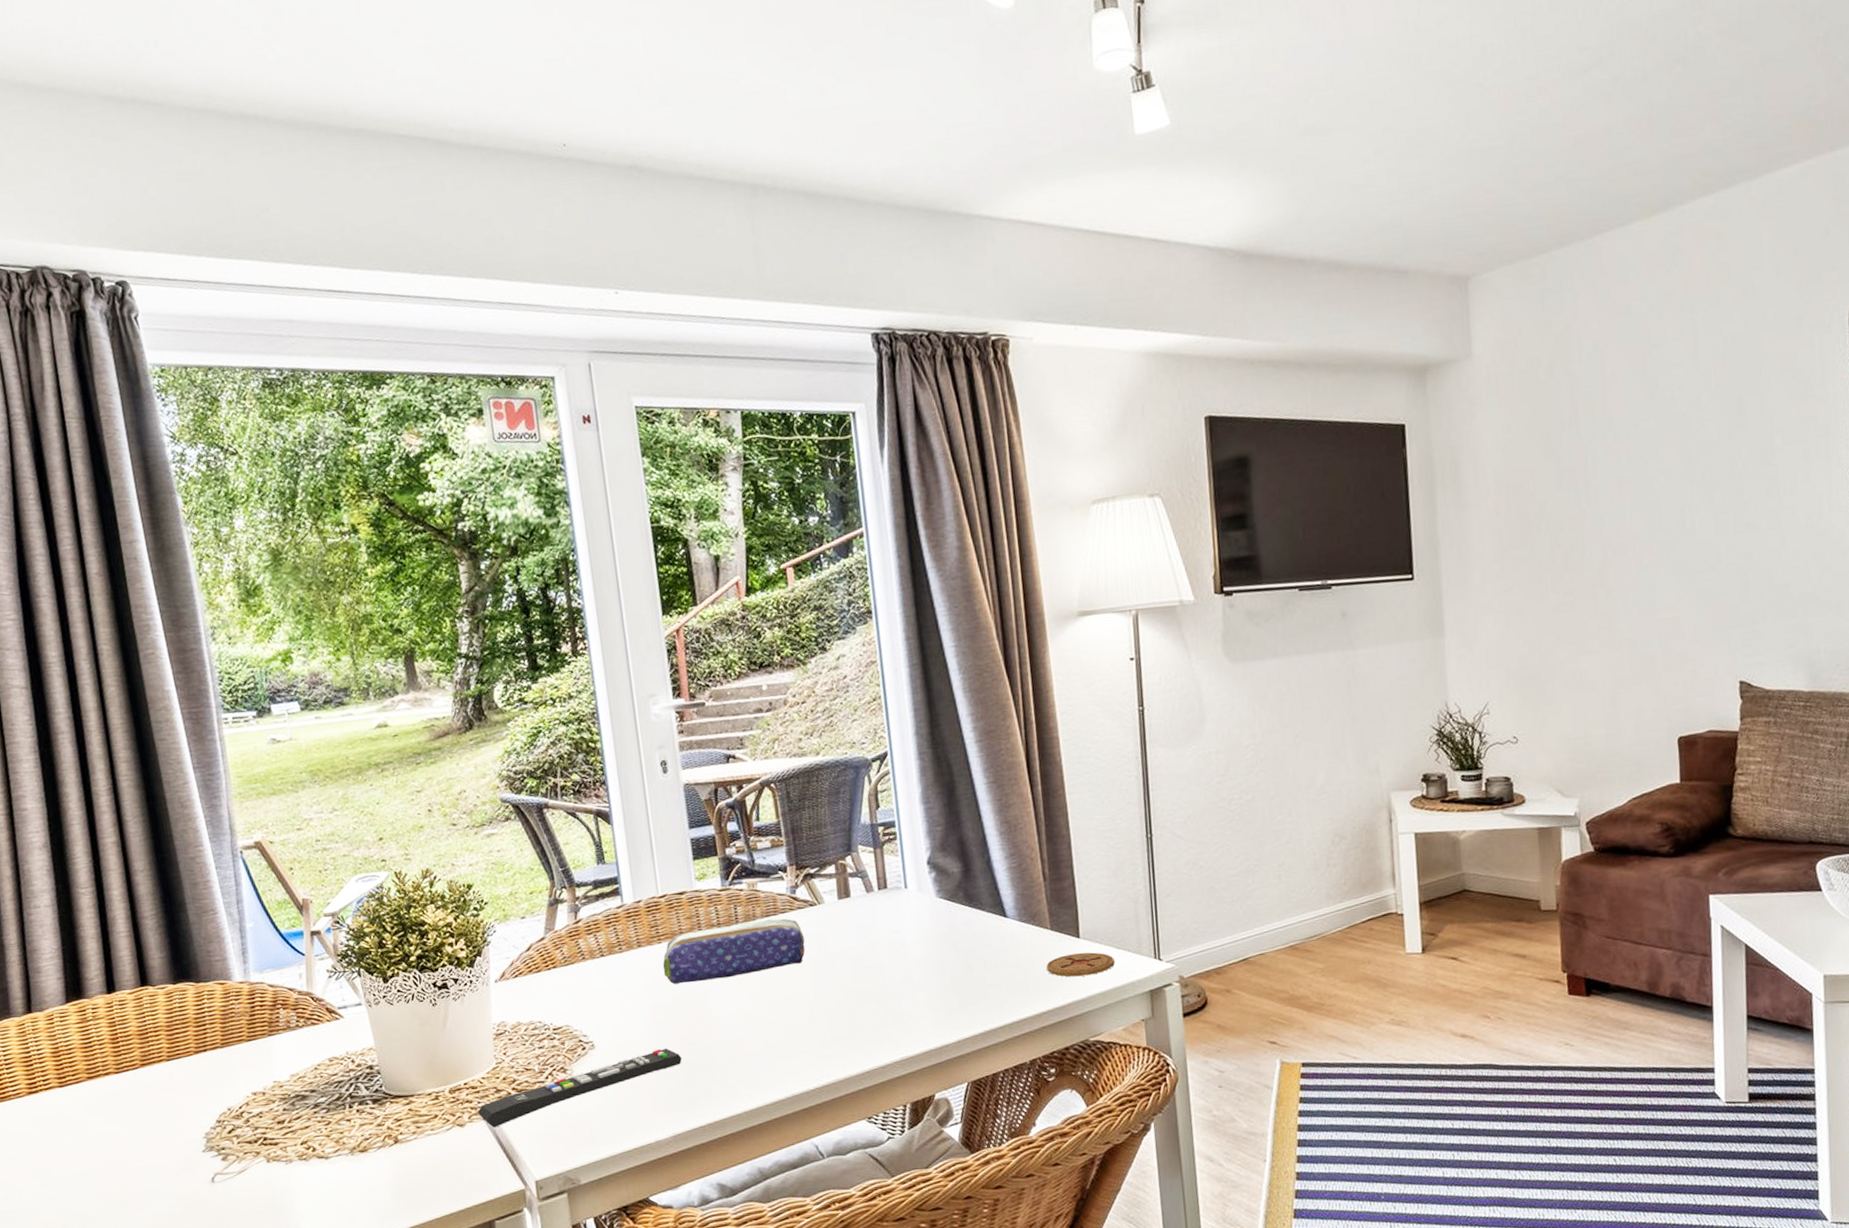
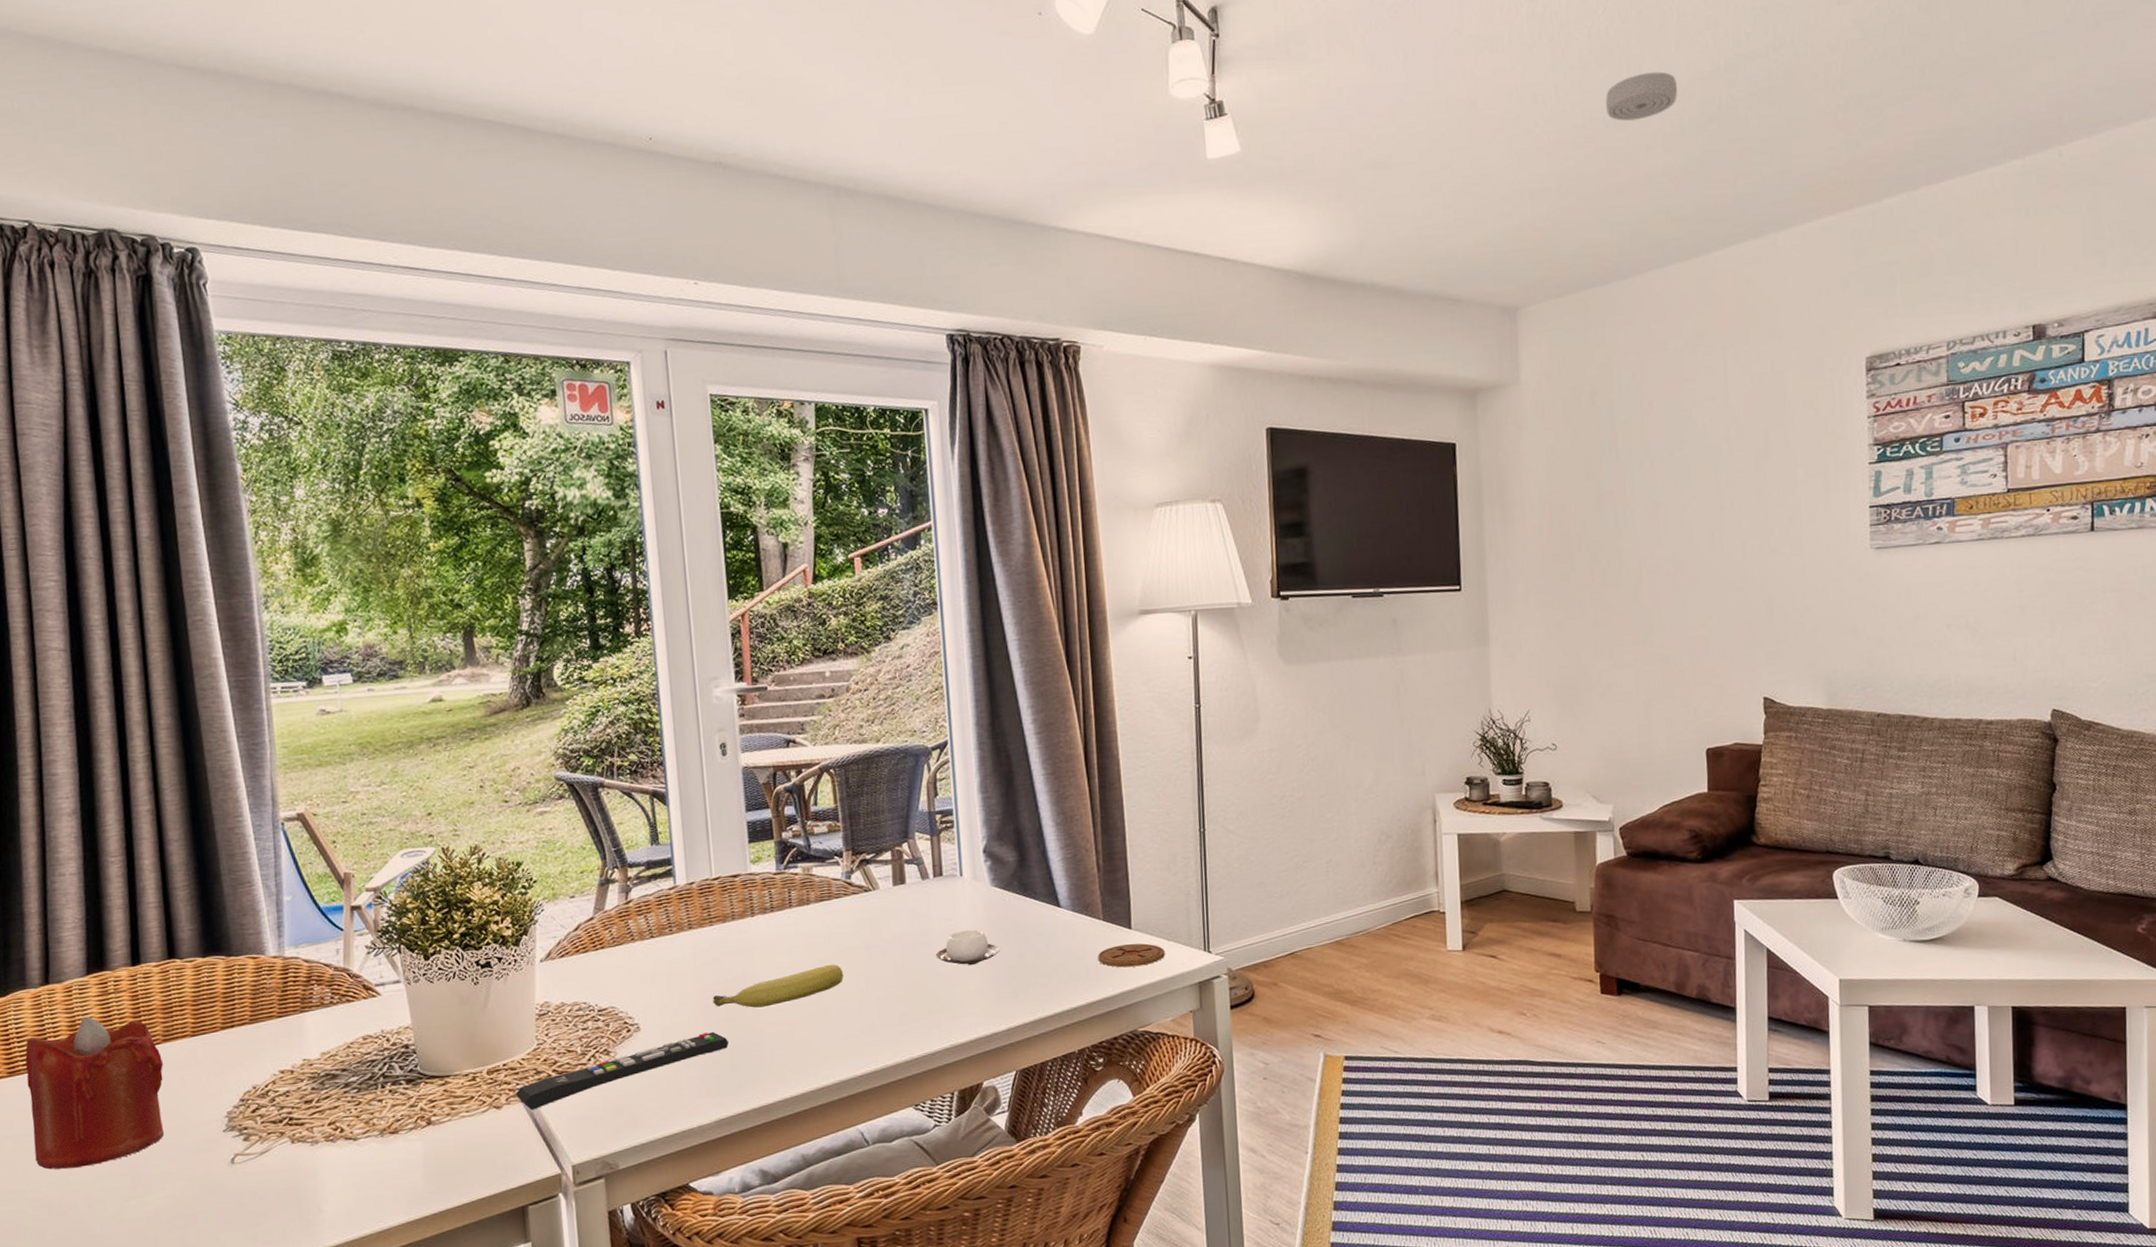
candle: none [14,1043,148,1190] -> present [25,1016,165,1170]
pencil case: present [662,918,806,985] -> none [713,903,858,968]
fruit: none [664,979,793,1024] -> present [713,964,844,1008]
cup: none [883,941,948,978] -> present [935,929,1001,966]
smoke detector: none [1560,12,1640,69] -> present [1606,71,1678,121]

